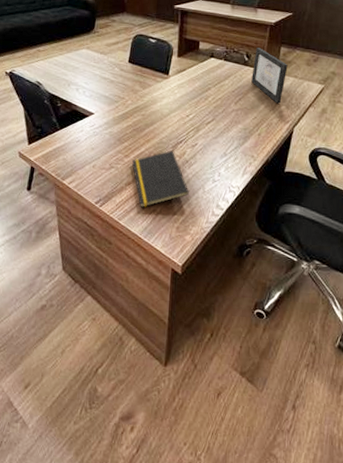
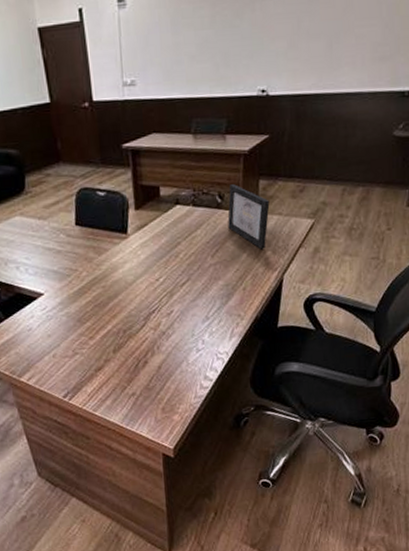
notepad: present [132,150,189,208] -> none [99,322,171,394]

